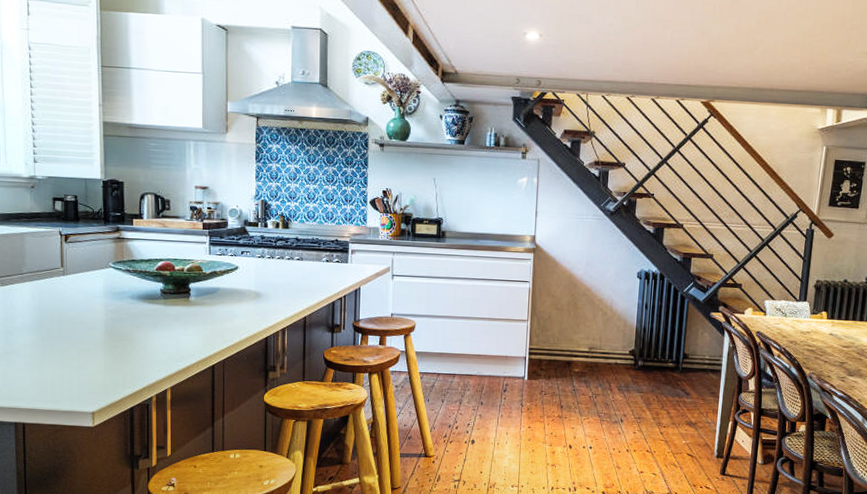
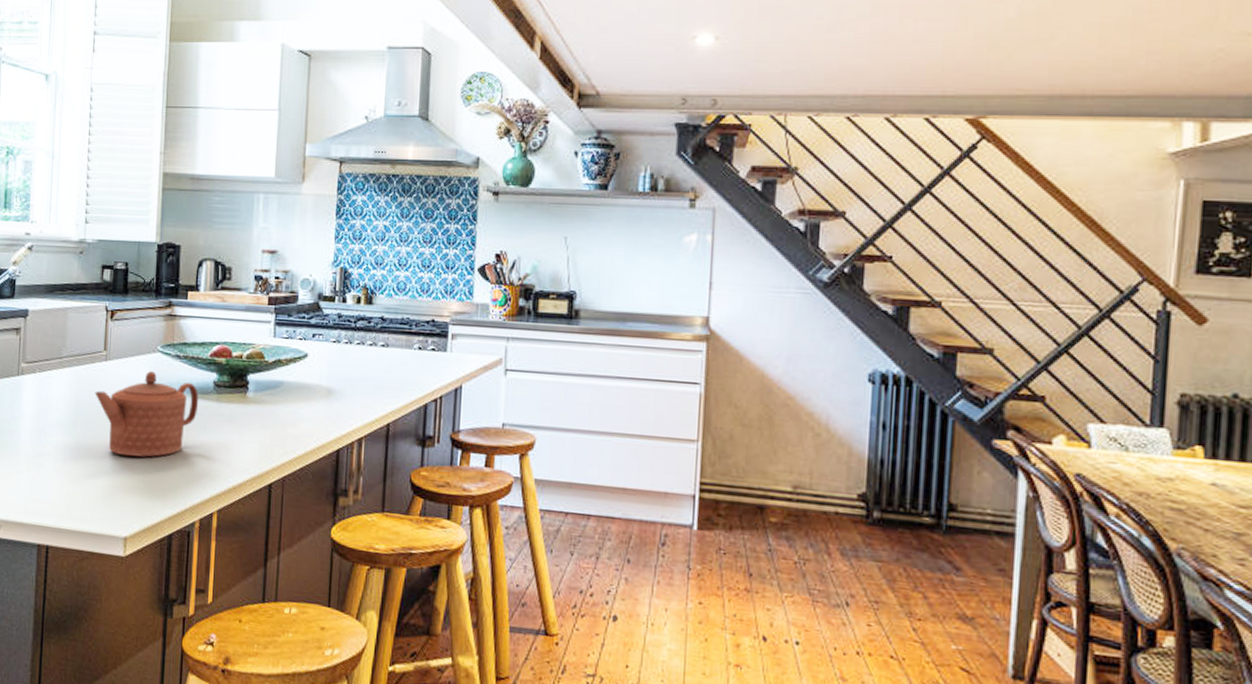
teapot: none [56,283,149,350] -> present [95,371,199,457]

